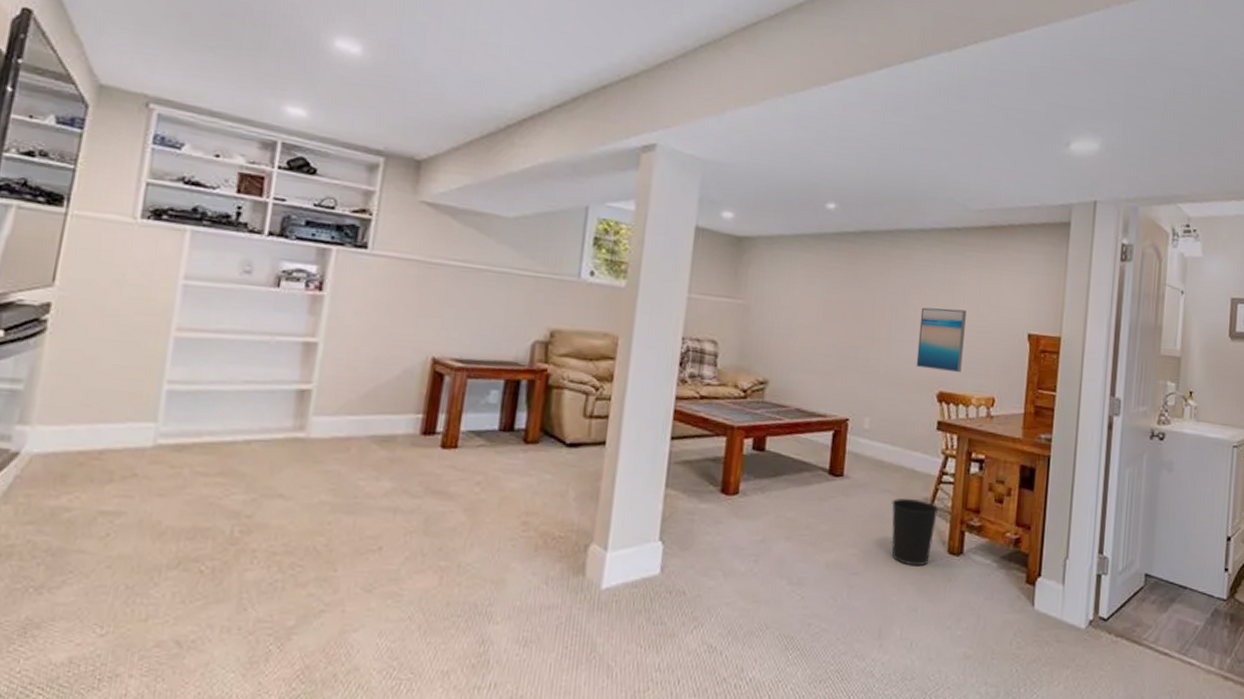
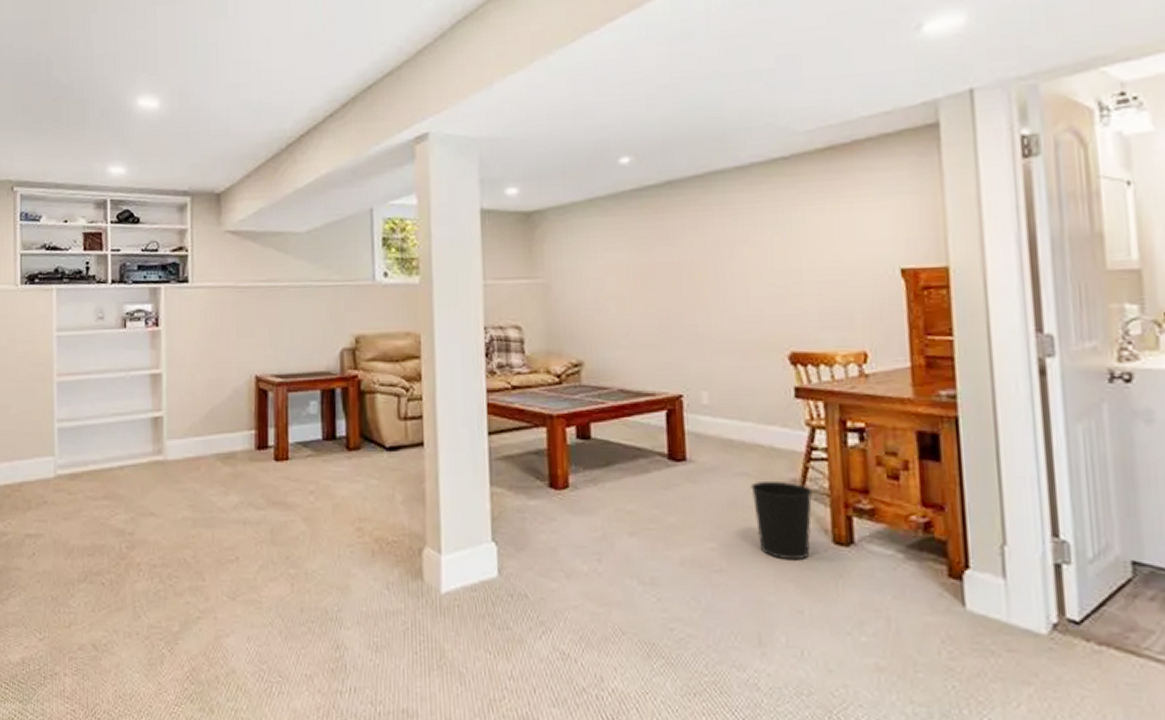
wall art: present [916,307,966,373] -> none [752,252,816,328]

